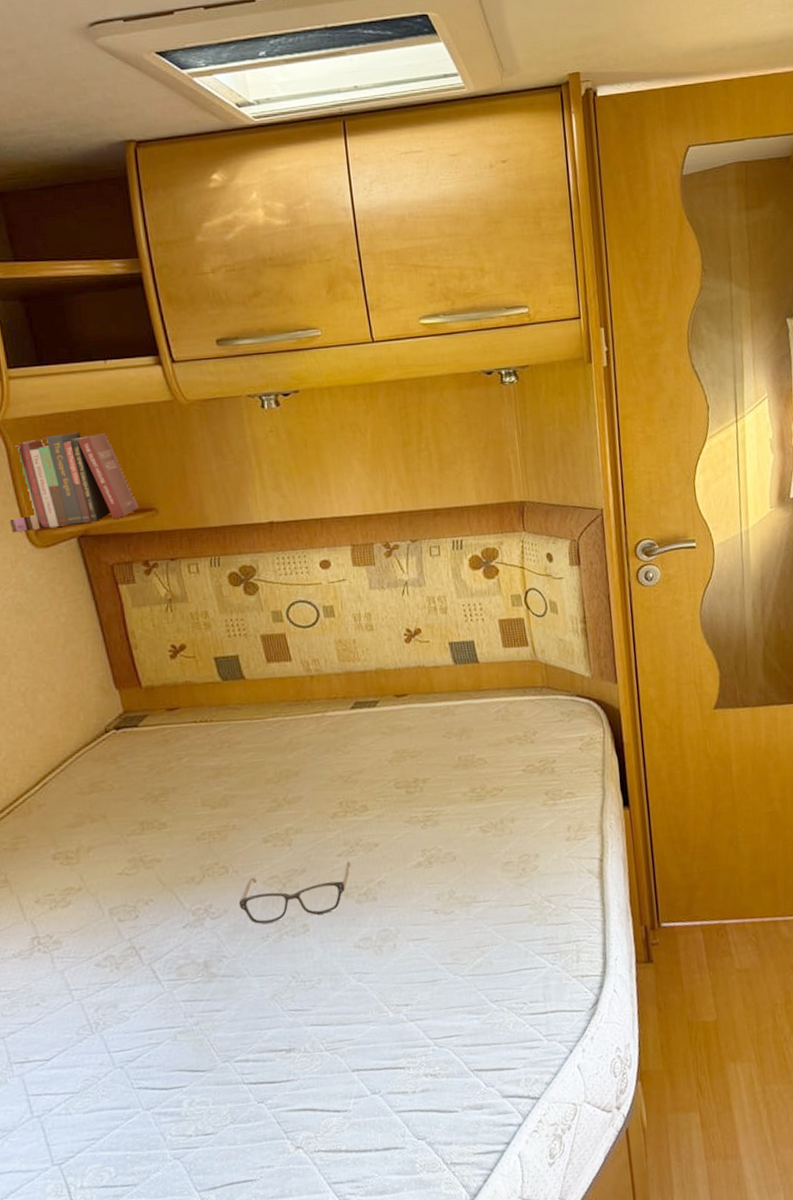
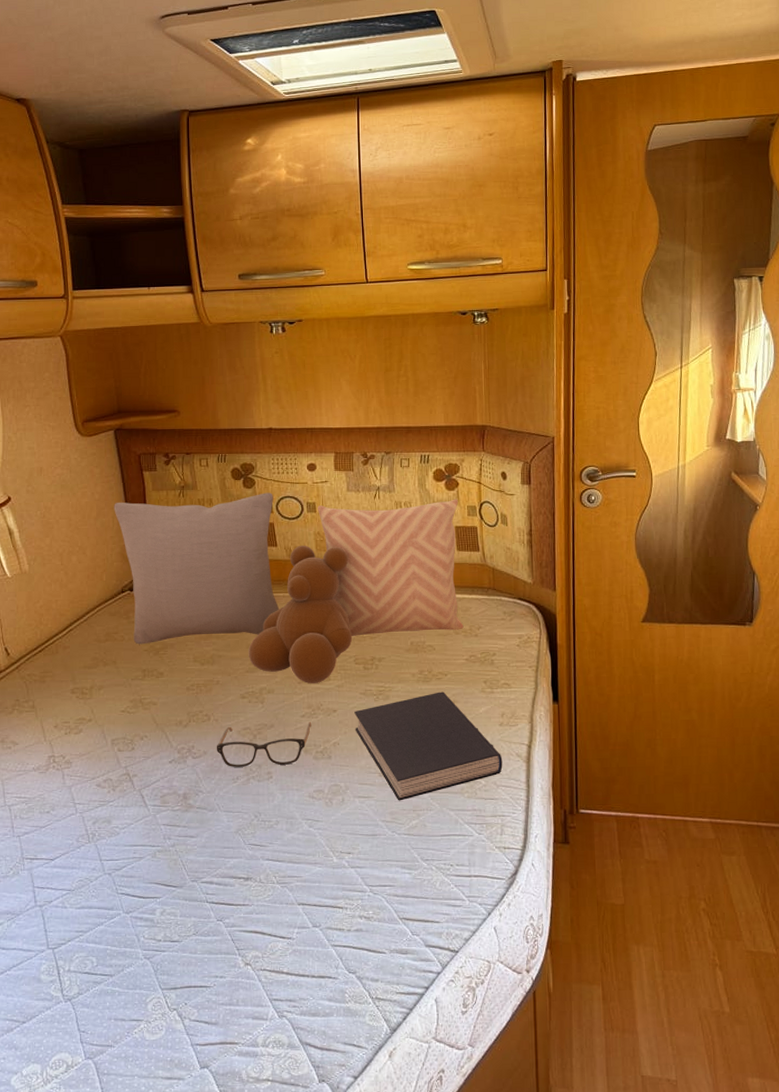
books: present [9,432,139,533] -> none [63,345,165,423]
pillow: none [85,598,301,793] -> present [114,492,280,645]
teddy bear: none [267,655,391,818] -> present [248,545,353,684]
pillow: none [336,588,518,757] -> present [318,499,464,636]
book: none [399,809,574,939] -> present [354,691,503,801]

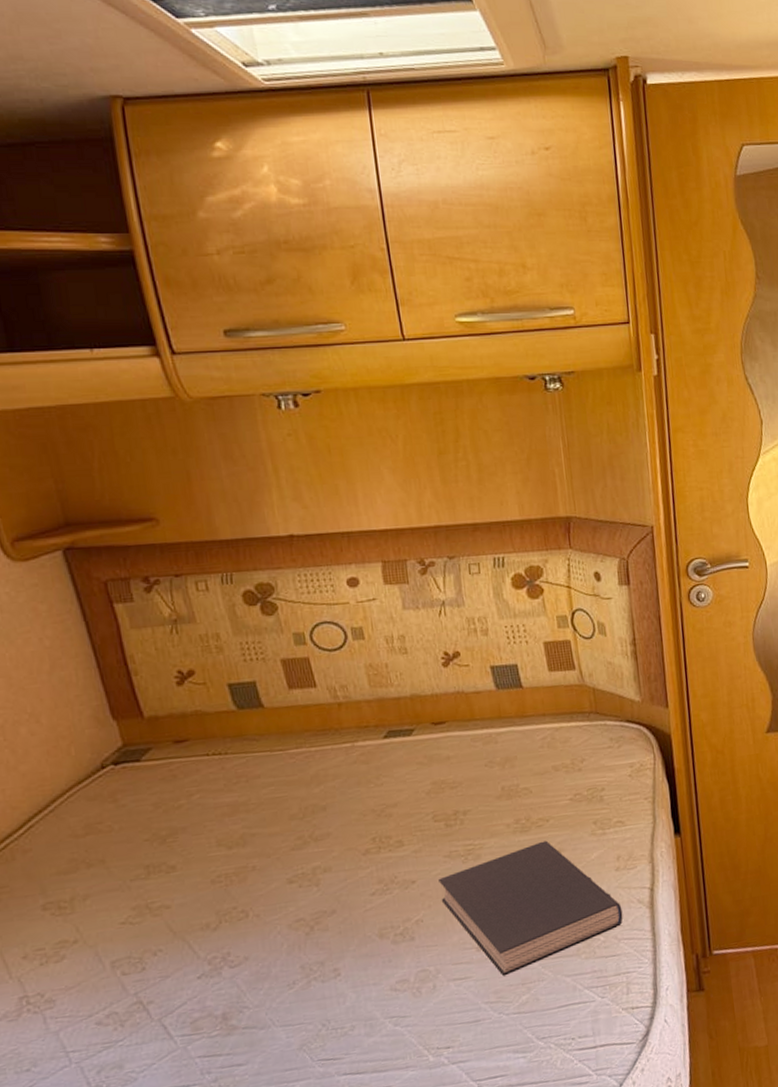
pillow: present [114,492,280,645] -> none [75,618,329,834]
eyeglasses: present [216,722,312,767] -> none [260,900,386,971]
teddy bear: present [248,545,353,684] -> none [291,680,428,854]
pillow: present [318,499,464,636] -> none [366,608,564,789]

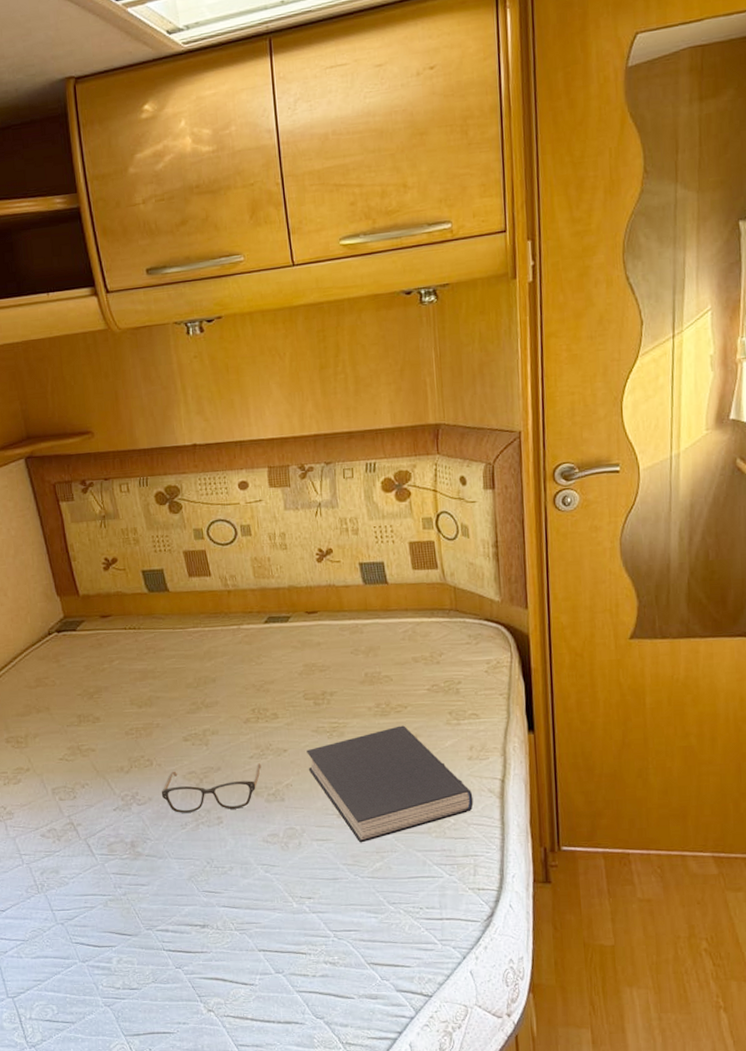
eyeglasses: none [260,900,386,971] -> present [161,763,262,813]

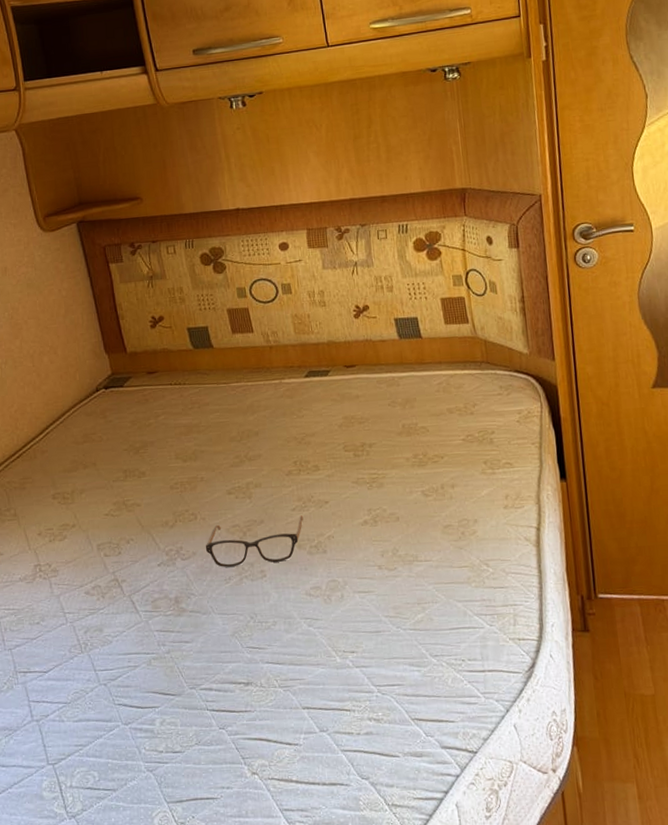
book: present [306,725,474,843] -> none [347,475,511,594]

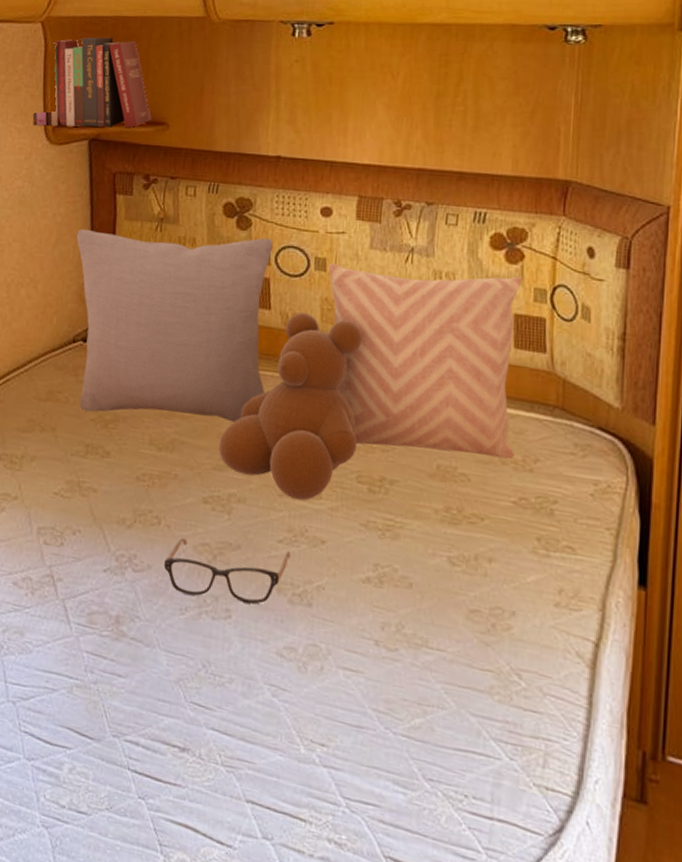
books: none [23,133,127,219] -> present [32,37,152,129]
pillow: none [82,276,261,445] -> present [76,229,273,423]
teddy bear: none [231,329,340,476] -> present [218,311,363,501]
pillow: none [293,269,458,422] -> present [328,263,521,460]

